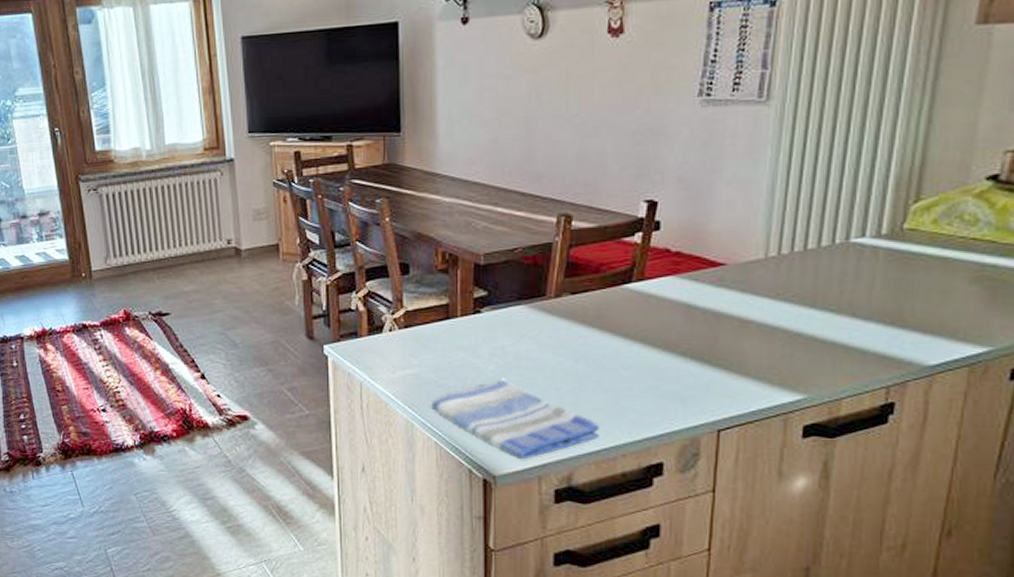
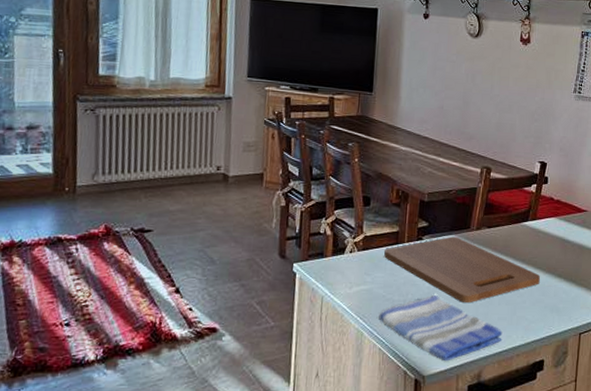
cutting board: none [432,307,653,389] -> present [384,236,540,302]

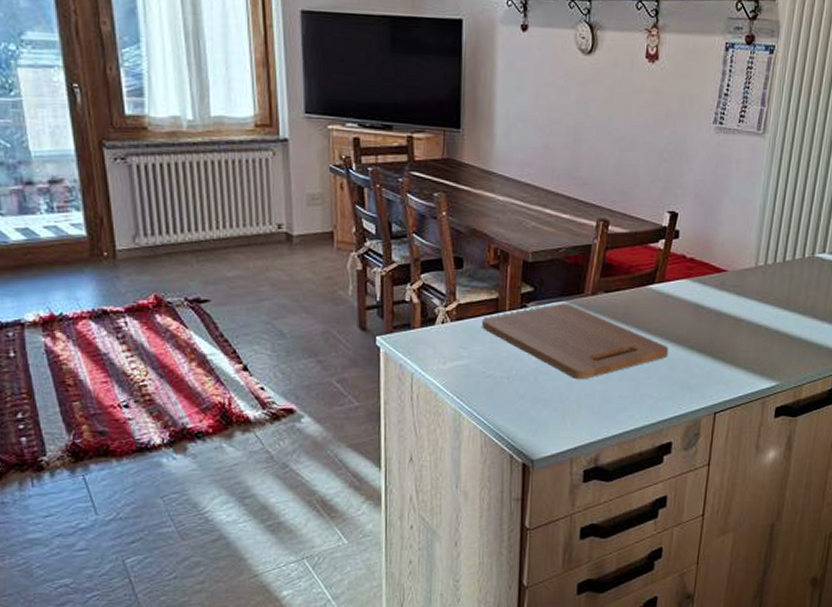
dish towel: present [379,295,503,362] -> none [478,371,624,444]

